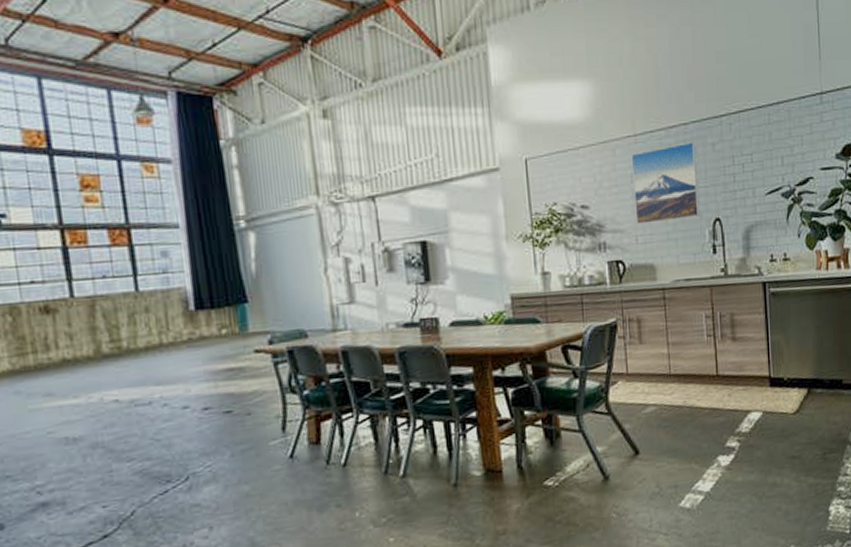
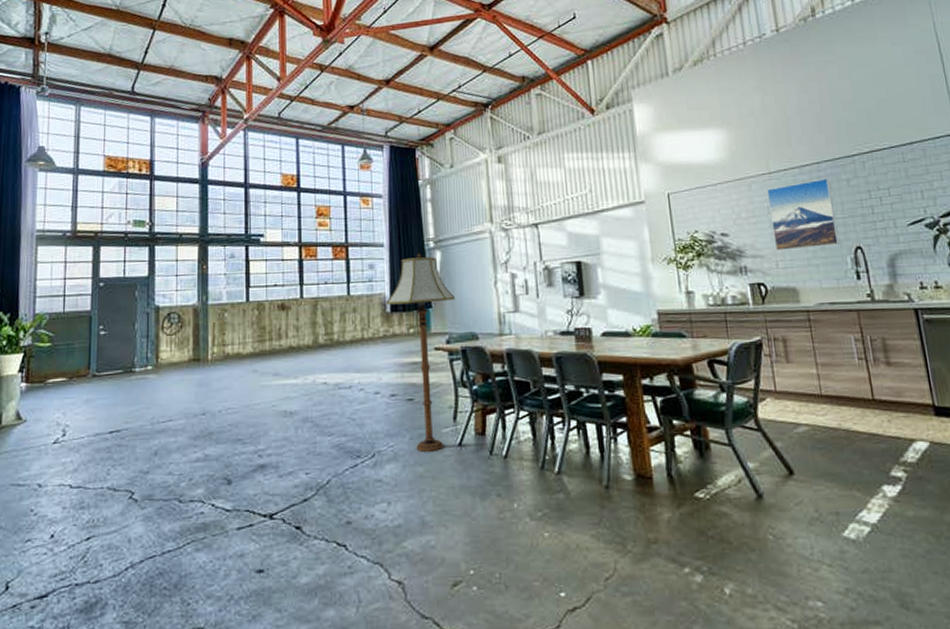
floor lamp: none [187,236,276,469] -> present [386,253,455,452]

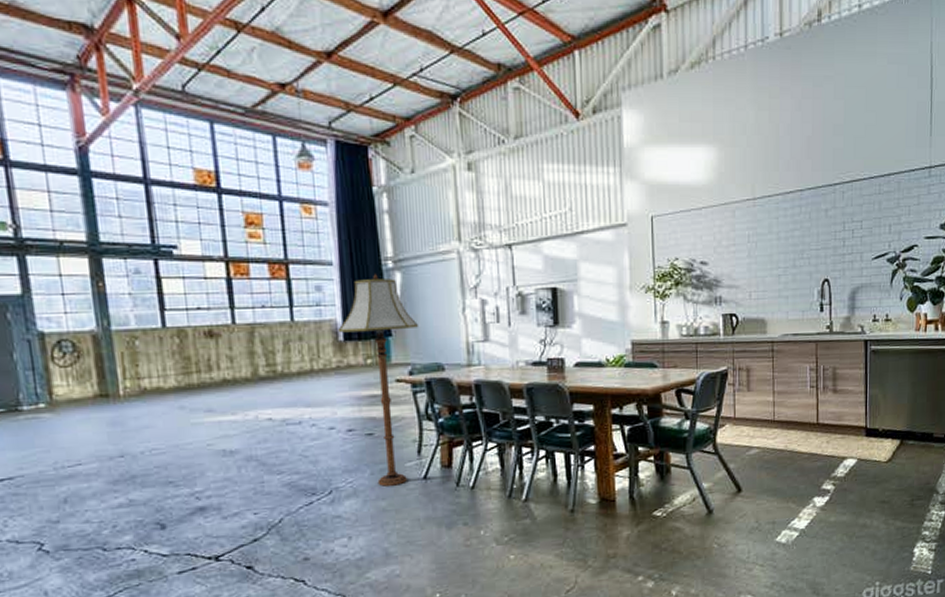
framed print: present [766,178,840,251] -> none [749,207,810,281]

